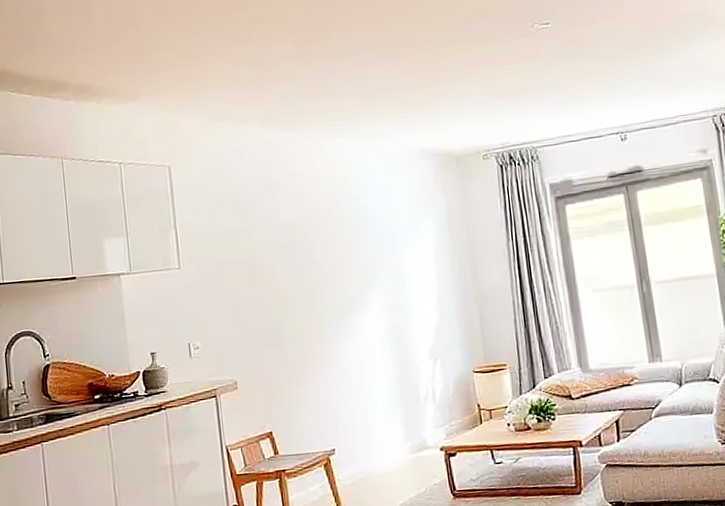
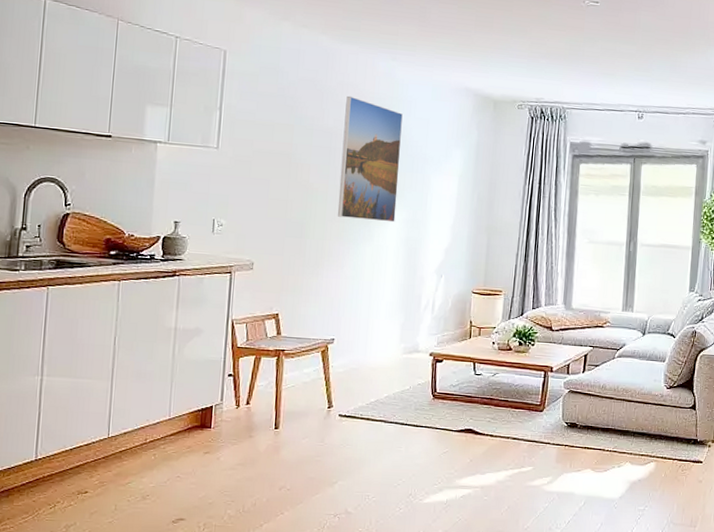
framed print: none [299,185,375,316] -> present [337,95,403,223]

